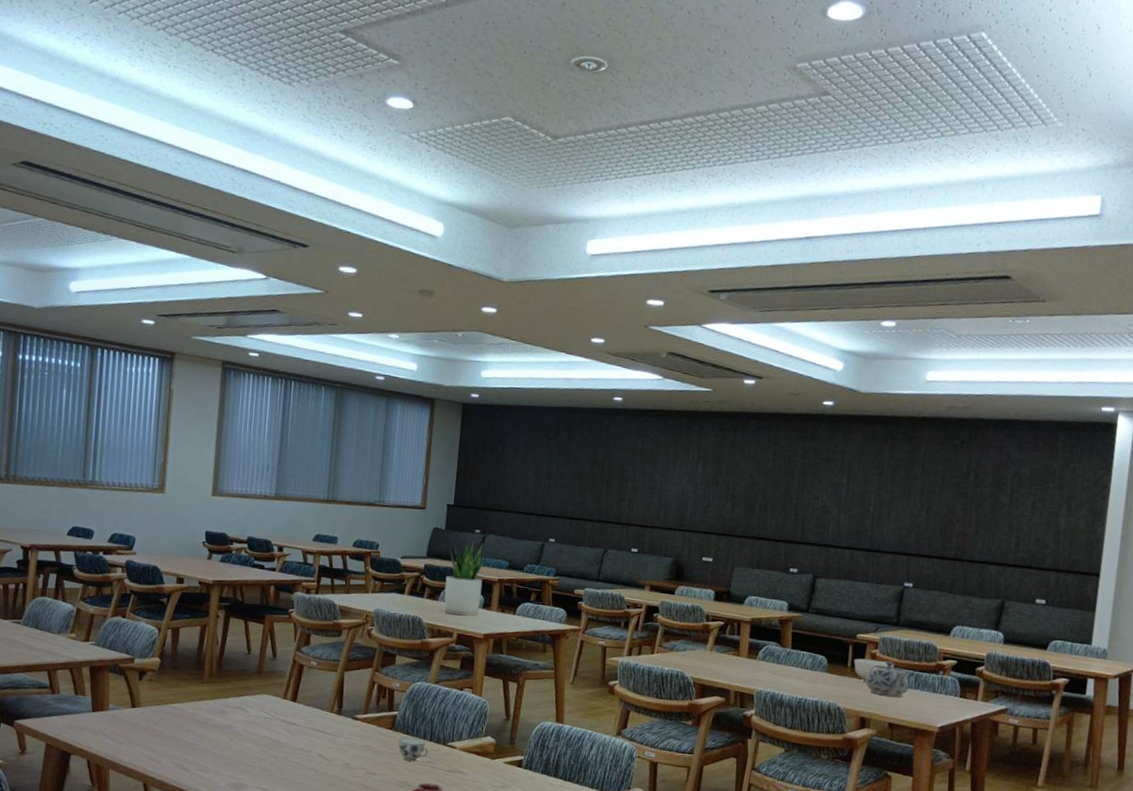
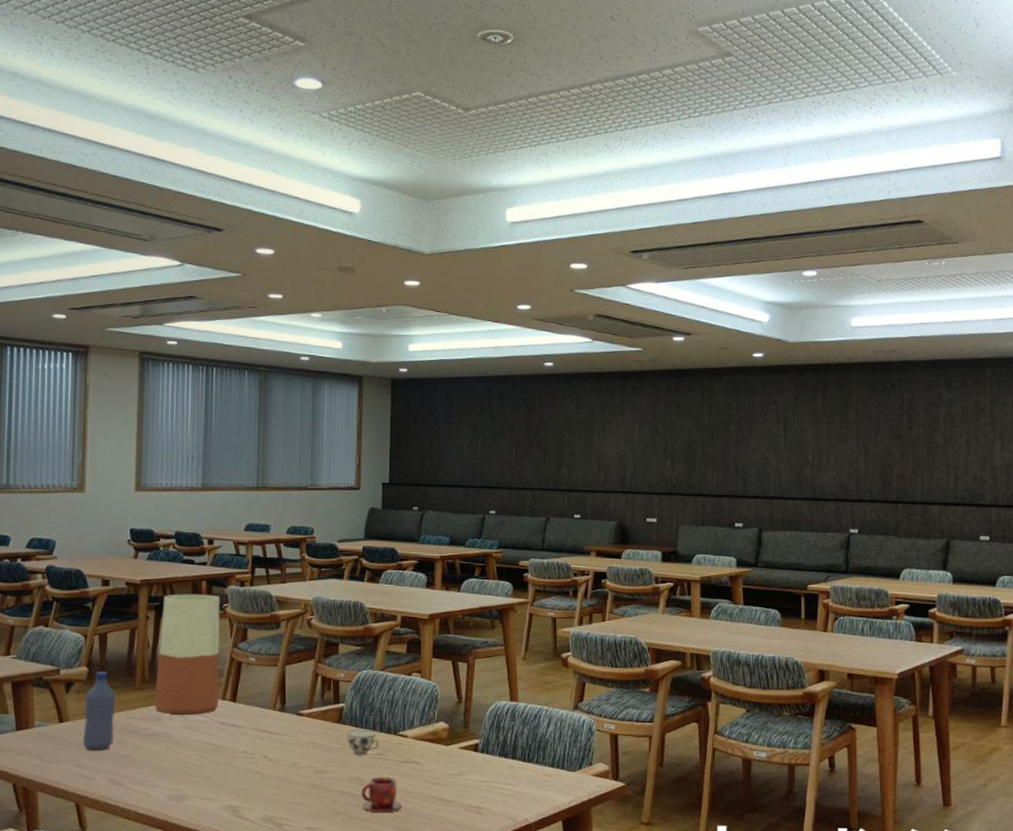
water bottle: none [152,663,185,736] -> present [82,671,116,751]
vase: none [220,596,287,711] -> present [155,594,221,715]
planter: present [444,542,486,616] -> none [385,520,426,597]
bowl: present [853,658,894,681] -> none [807,609,848,632]
teapot: present [865,661,910,697] -> none [820,610,865,646]

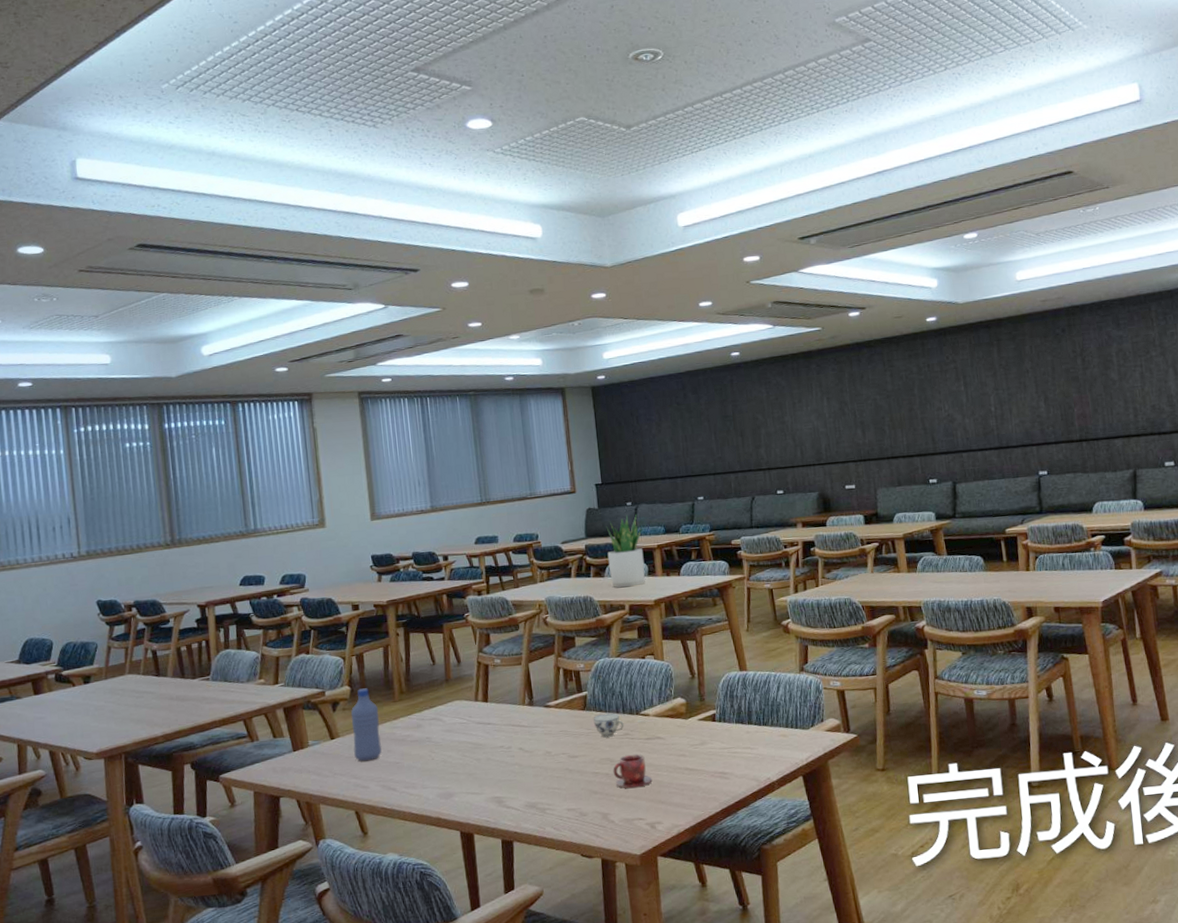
vase: present [155,594,221,715] -> none [410,606,472,720]
planter: none [385,520,426,597] -> present [606,515,645,588]

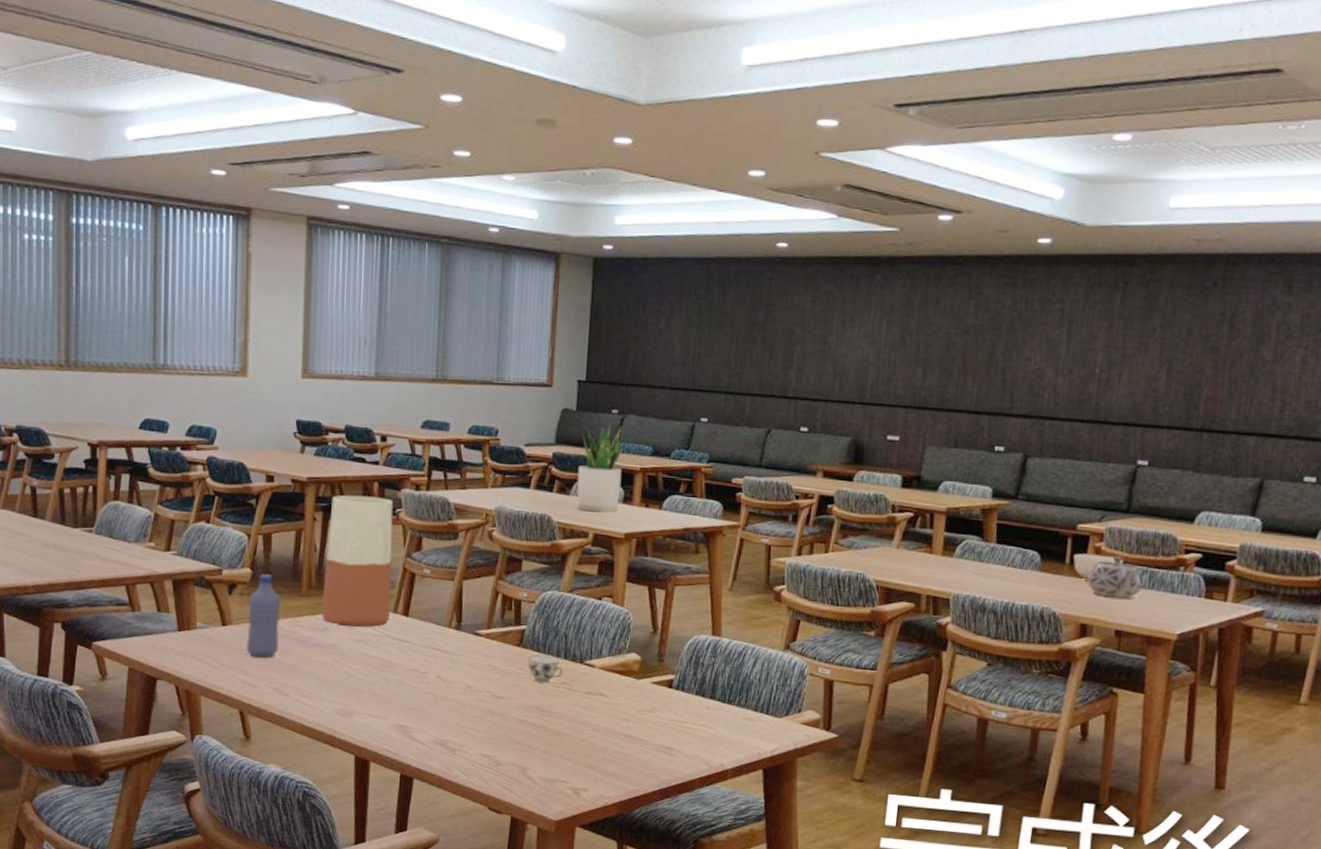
vase: none [410,606,472,720] -> present [322,495,394,627]
teacup: present [613,754,653,789] -> none [541,706,586,747]
bowl: none [1008,549,1047,572] -> present [1073,553,1124,581]
teapot: none [1023,548,1066,582] -> present [1087,556,1143,599]

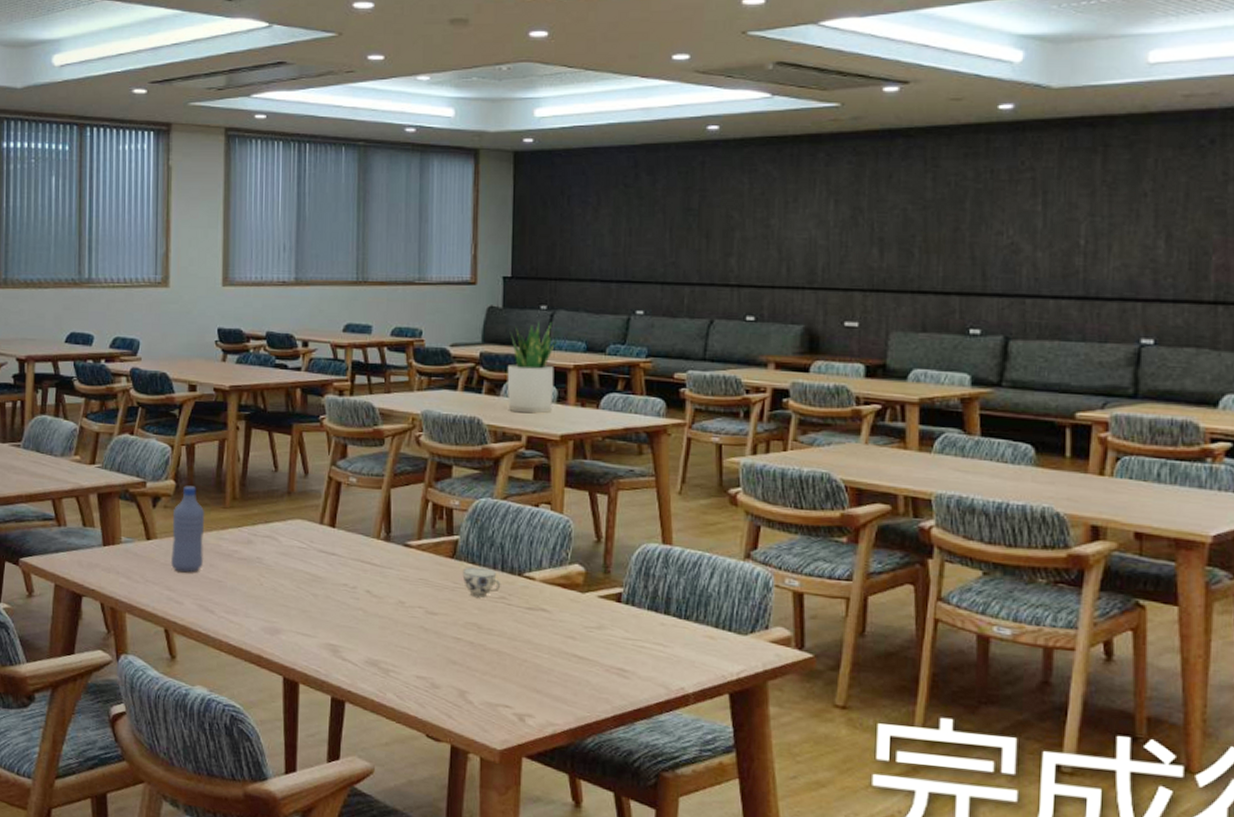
vase: present [322,495,394,627] -> none [246,402,317,539]
bowl: present [1073,553,1124,581] -> none [1074,445,1136,476]
teapot: present [1087,556,1143,599] -> none [1094,447,1162,496]

